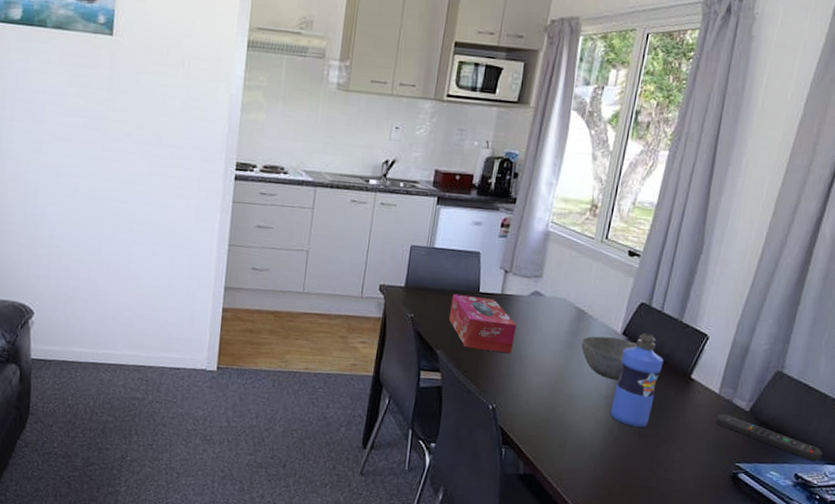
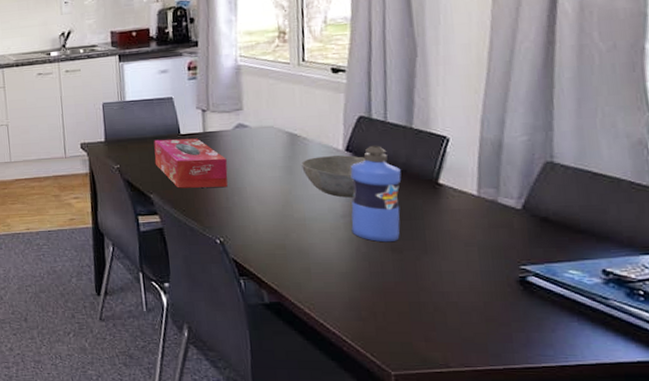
remote control: present [716,414,822,461] -> none [482,215,633,253]

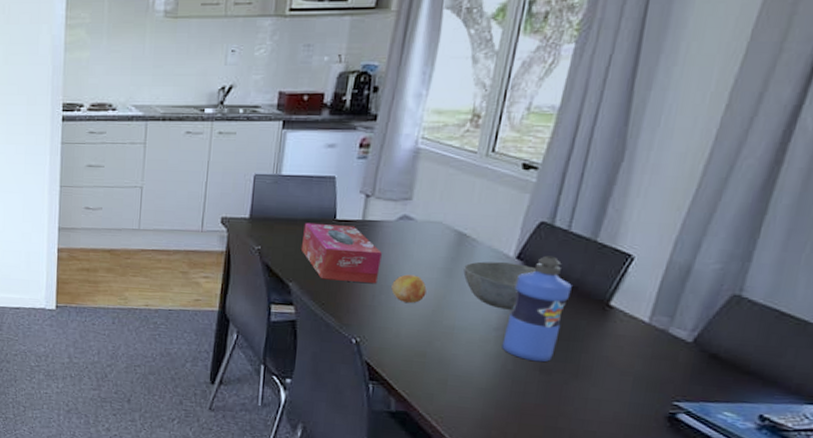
fruit: none [241,175,274,201] -> present [391,274,427,303]

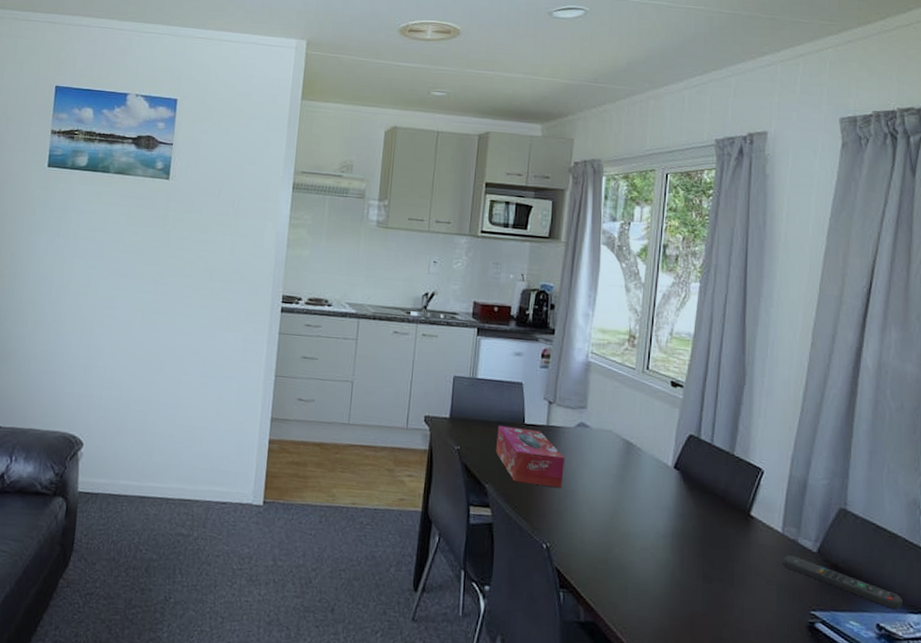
fruit: present [391,274,427,303] -> none [574,480,604,508]
bowl: present [463,261,537,310] -> none [633,469,691,518]
water bottle: present [502,255,572,362] -> none [670,466,720,571]
remote control: none [645,345,801,400] -> present [784,555,903,609]

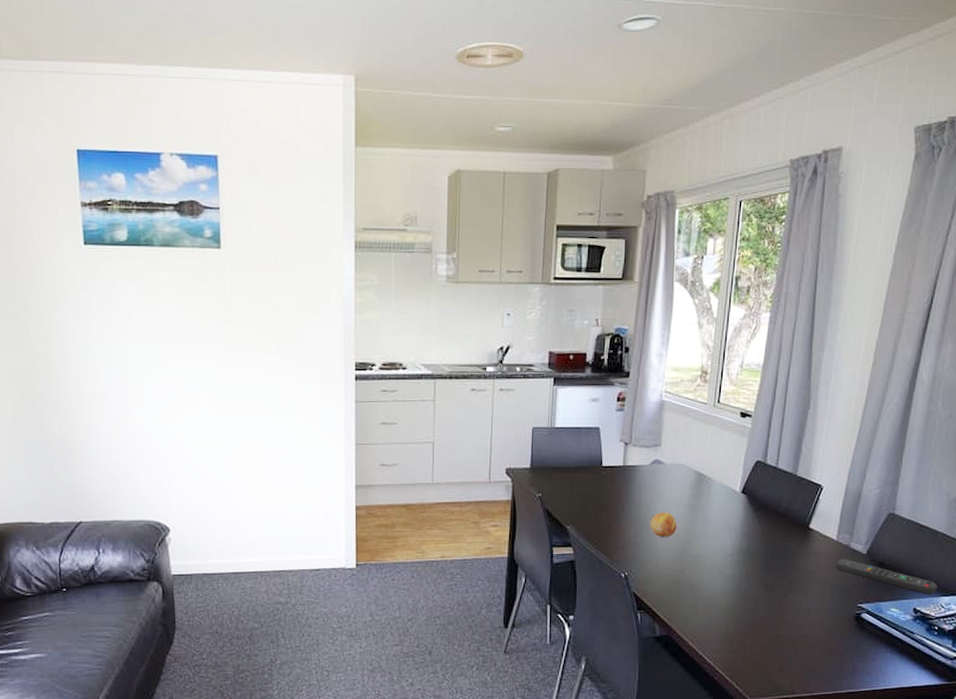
tissue box: present [495,425,565,489] -> none [575,470,640,522]
fruit: none [574,480,604,508] -> present [650,512,677,537]

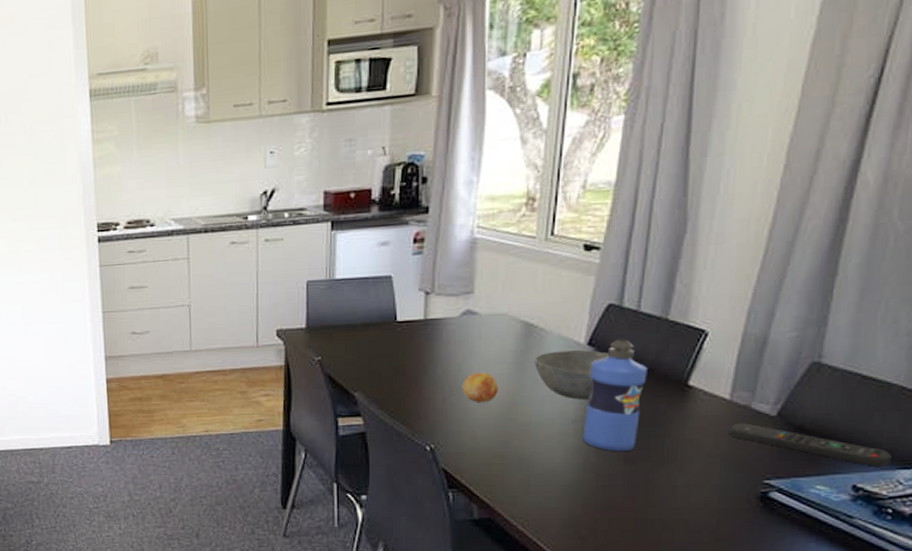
bowl: none [704,497,757,537] -> present [535,350,610,400]
water bottle: none [736,489,782,581] -> present [582,339,648,452]

